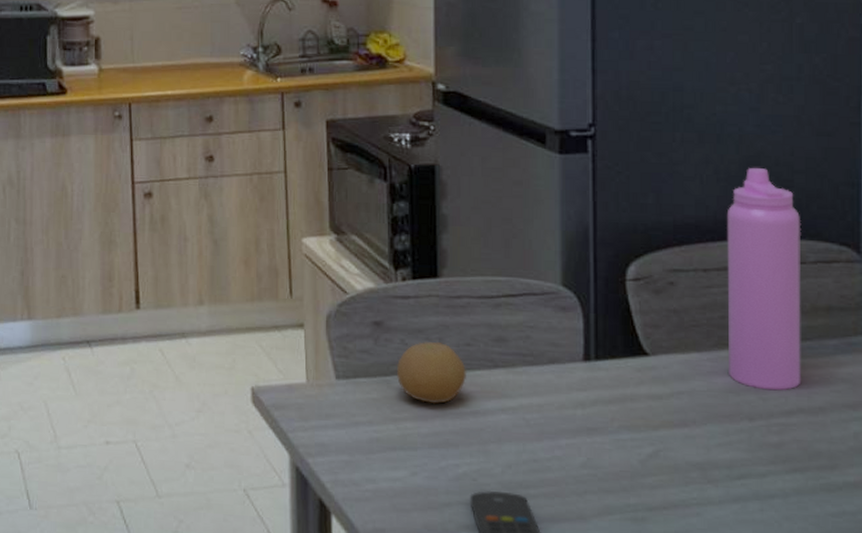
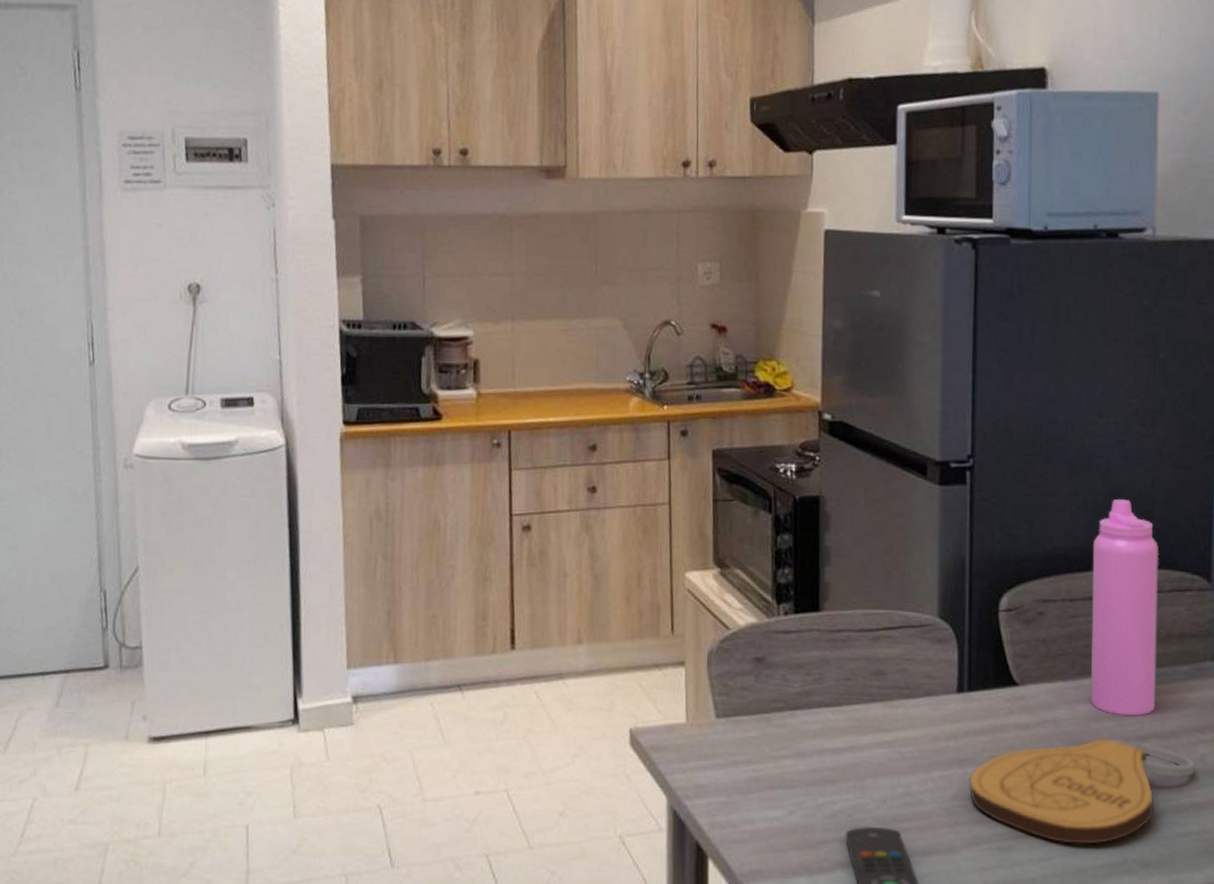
fruit: present [396,341,467,405] -> none [776,676,846,741]
cutting board: none [599,411,848,520] -> present [969,738,1195,845]

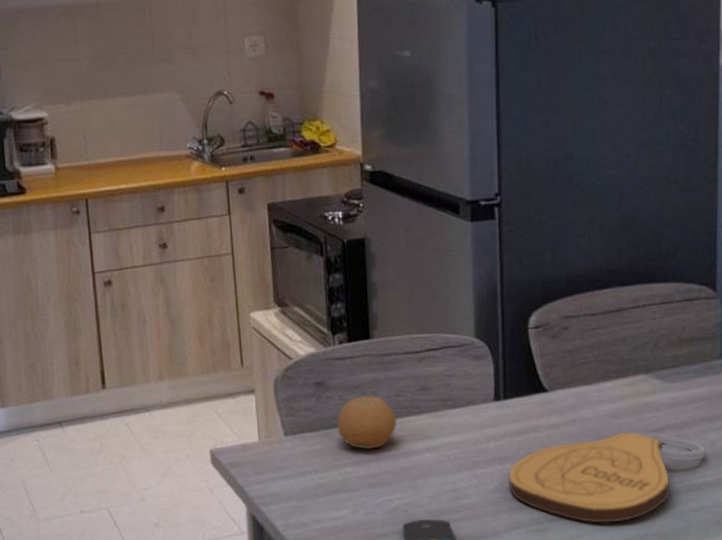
fruit: none [776,676,846,741] -> present [336,395,397,450]
water bottle: present [1091,498,1160,717] -> none [610,223,670,412]

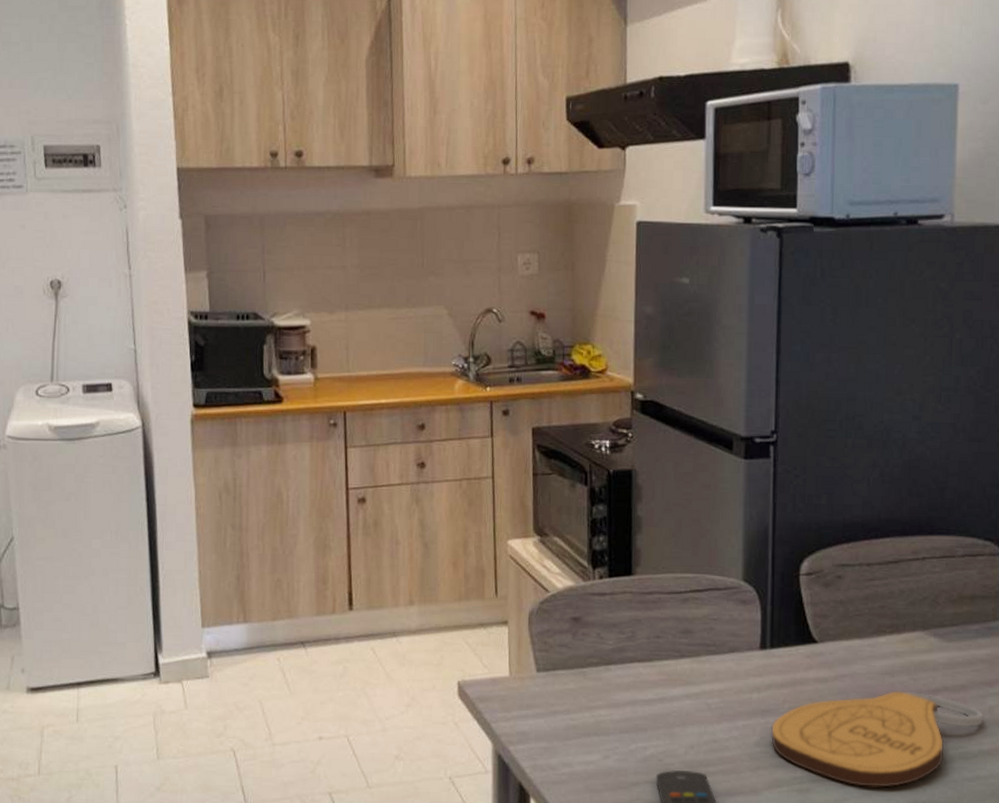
fruit: present [336,395,397,450] -> none [592,634,657,693]

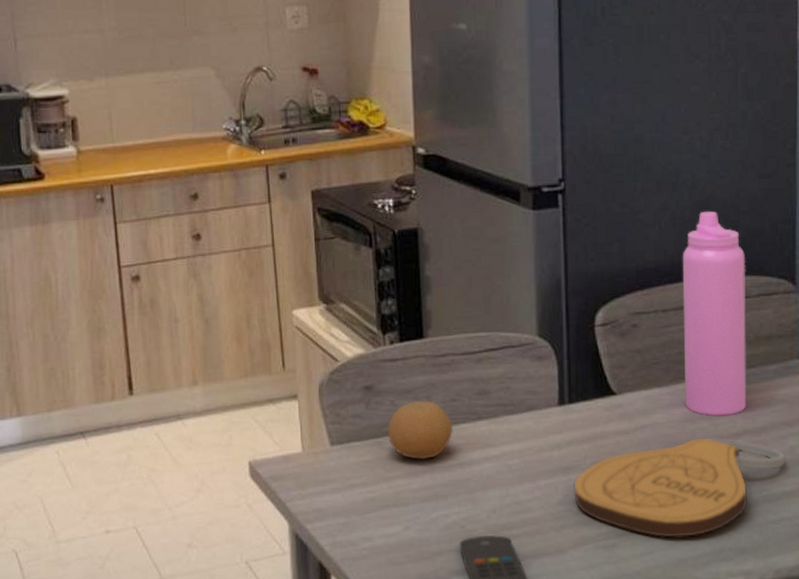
fruit: none [592,634,657,693] -> present [387,400,454,460]
water bottle: none [886,470,953,672] -> present [682,211,747,417]

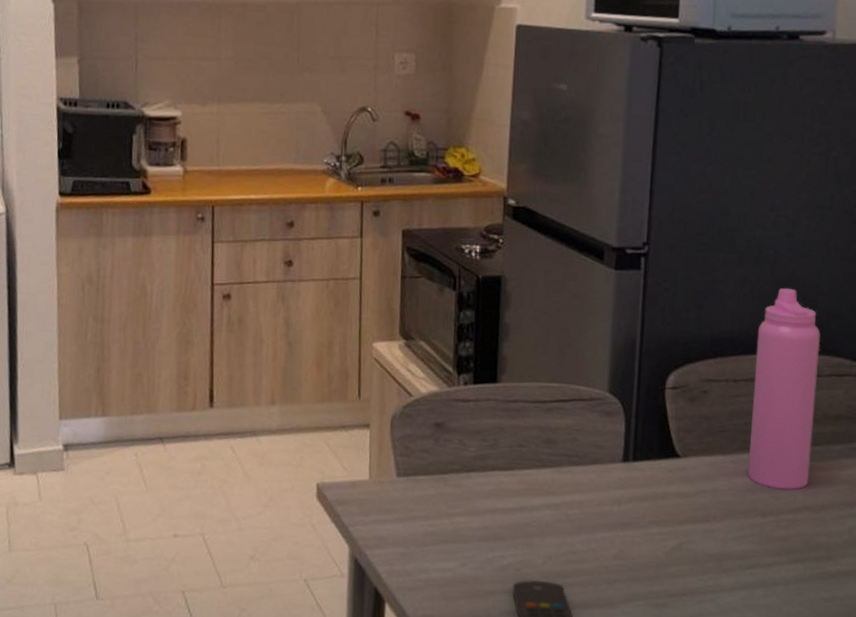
fruit: present [387,400,454,460] -> none [453,442,518,501]
cutting board: present [574,437,785,538] -> none [629,508,843,605]

